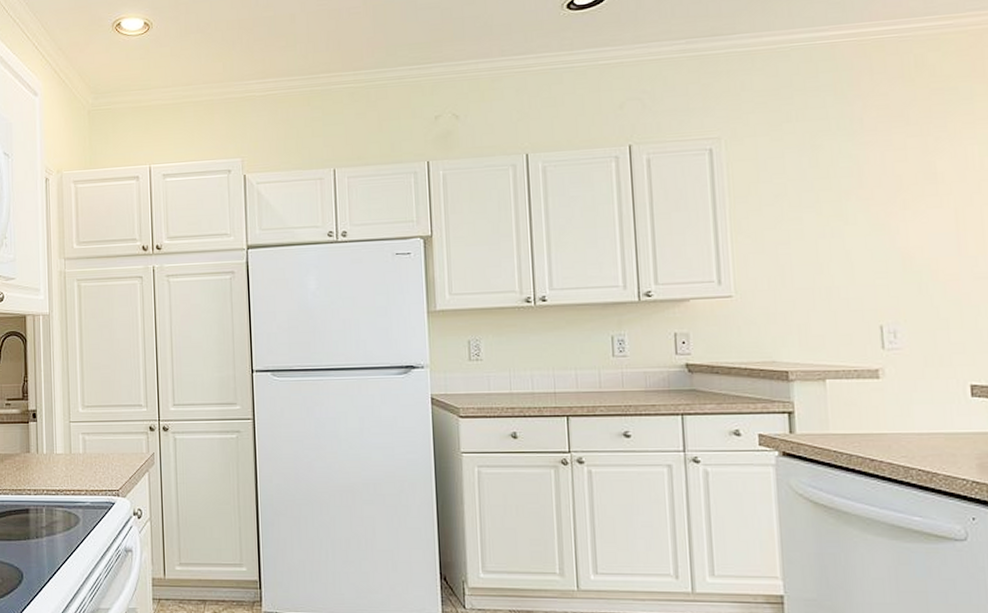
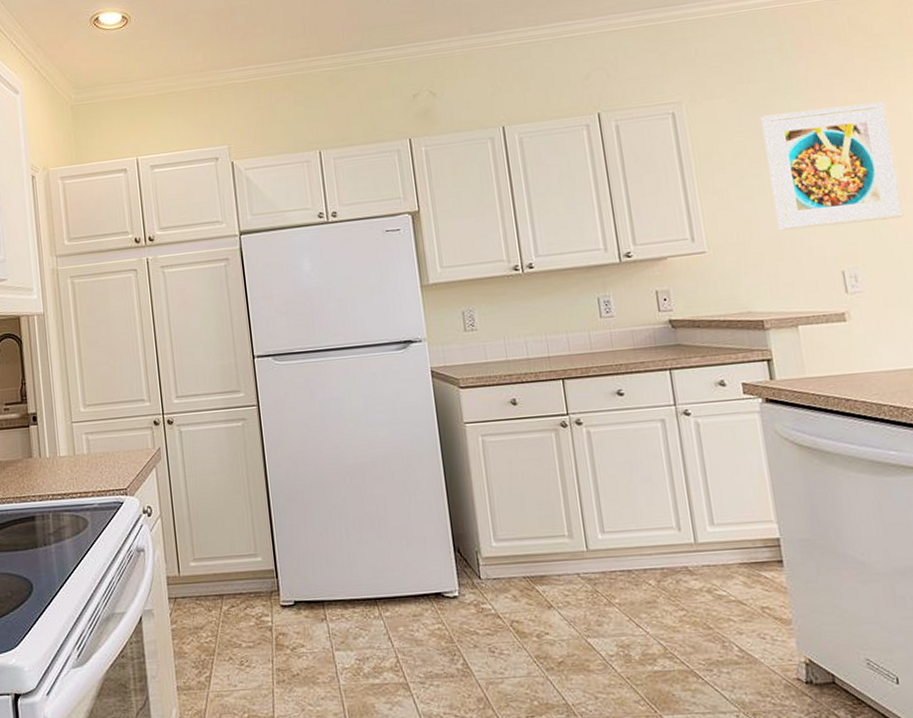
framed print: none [807,149,956,279] -> present [761,102,904,231]

